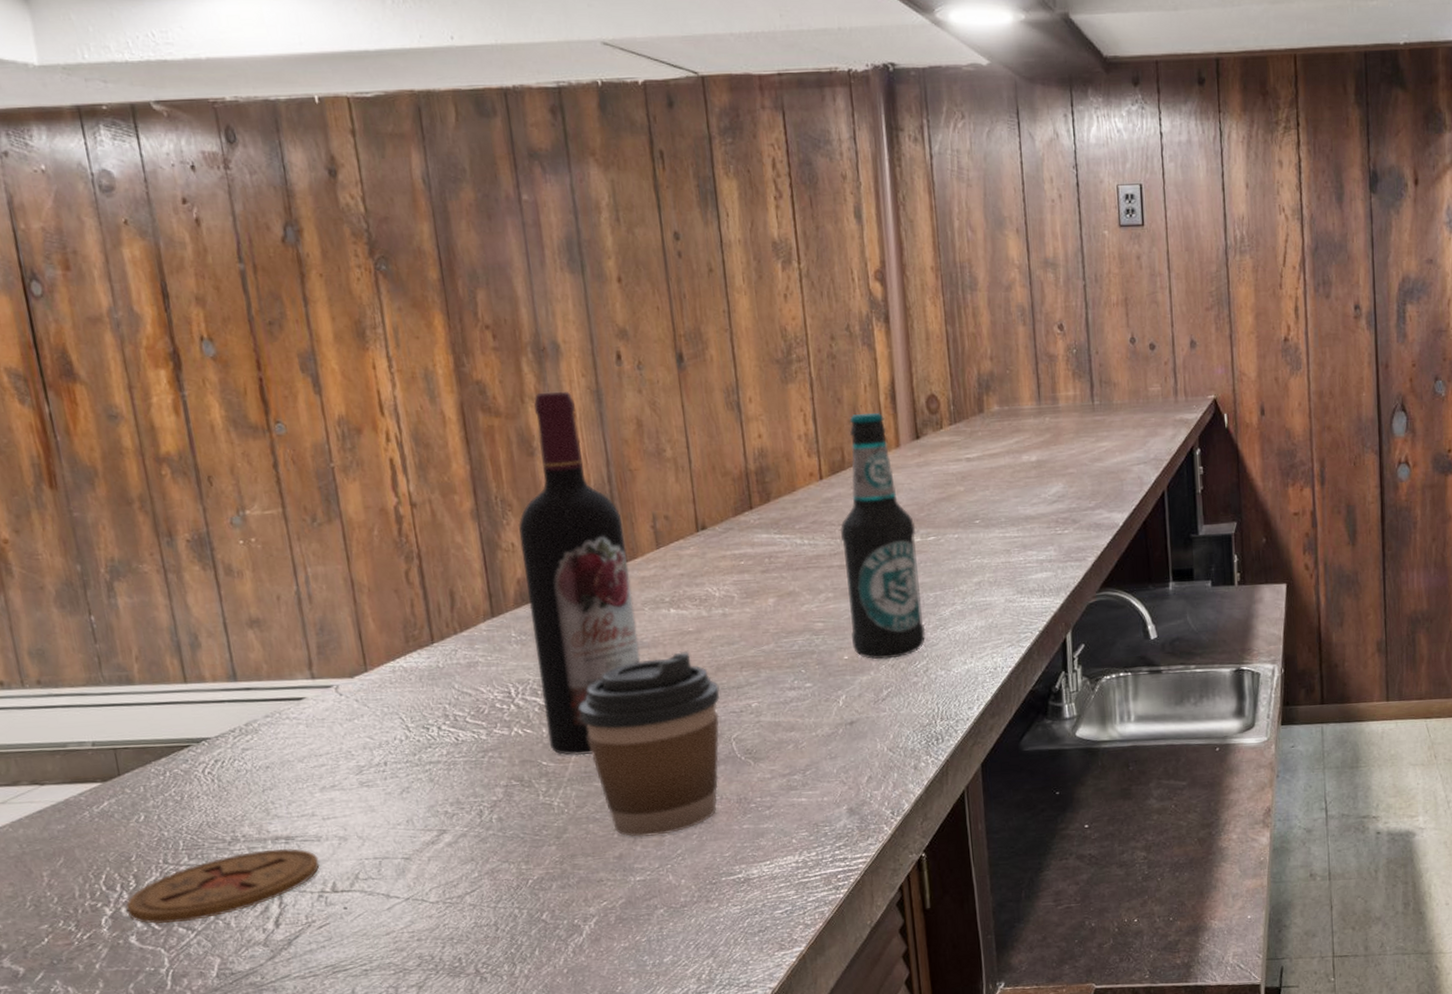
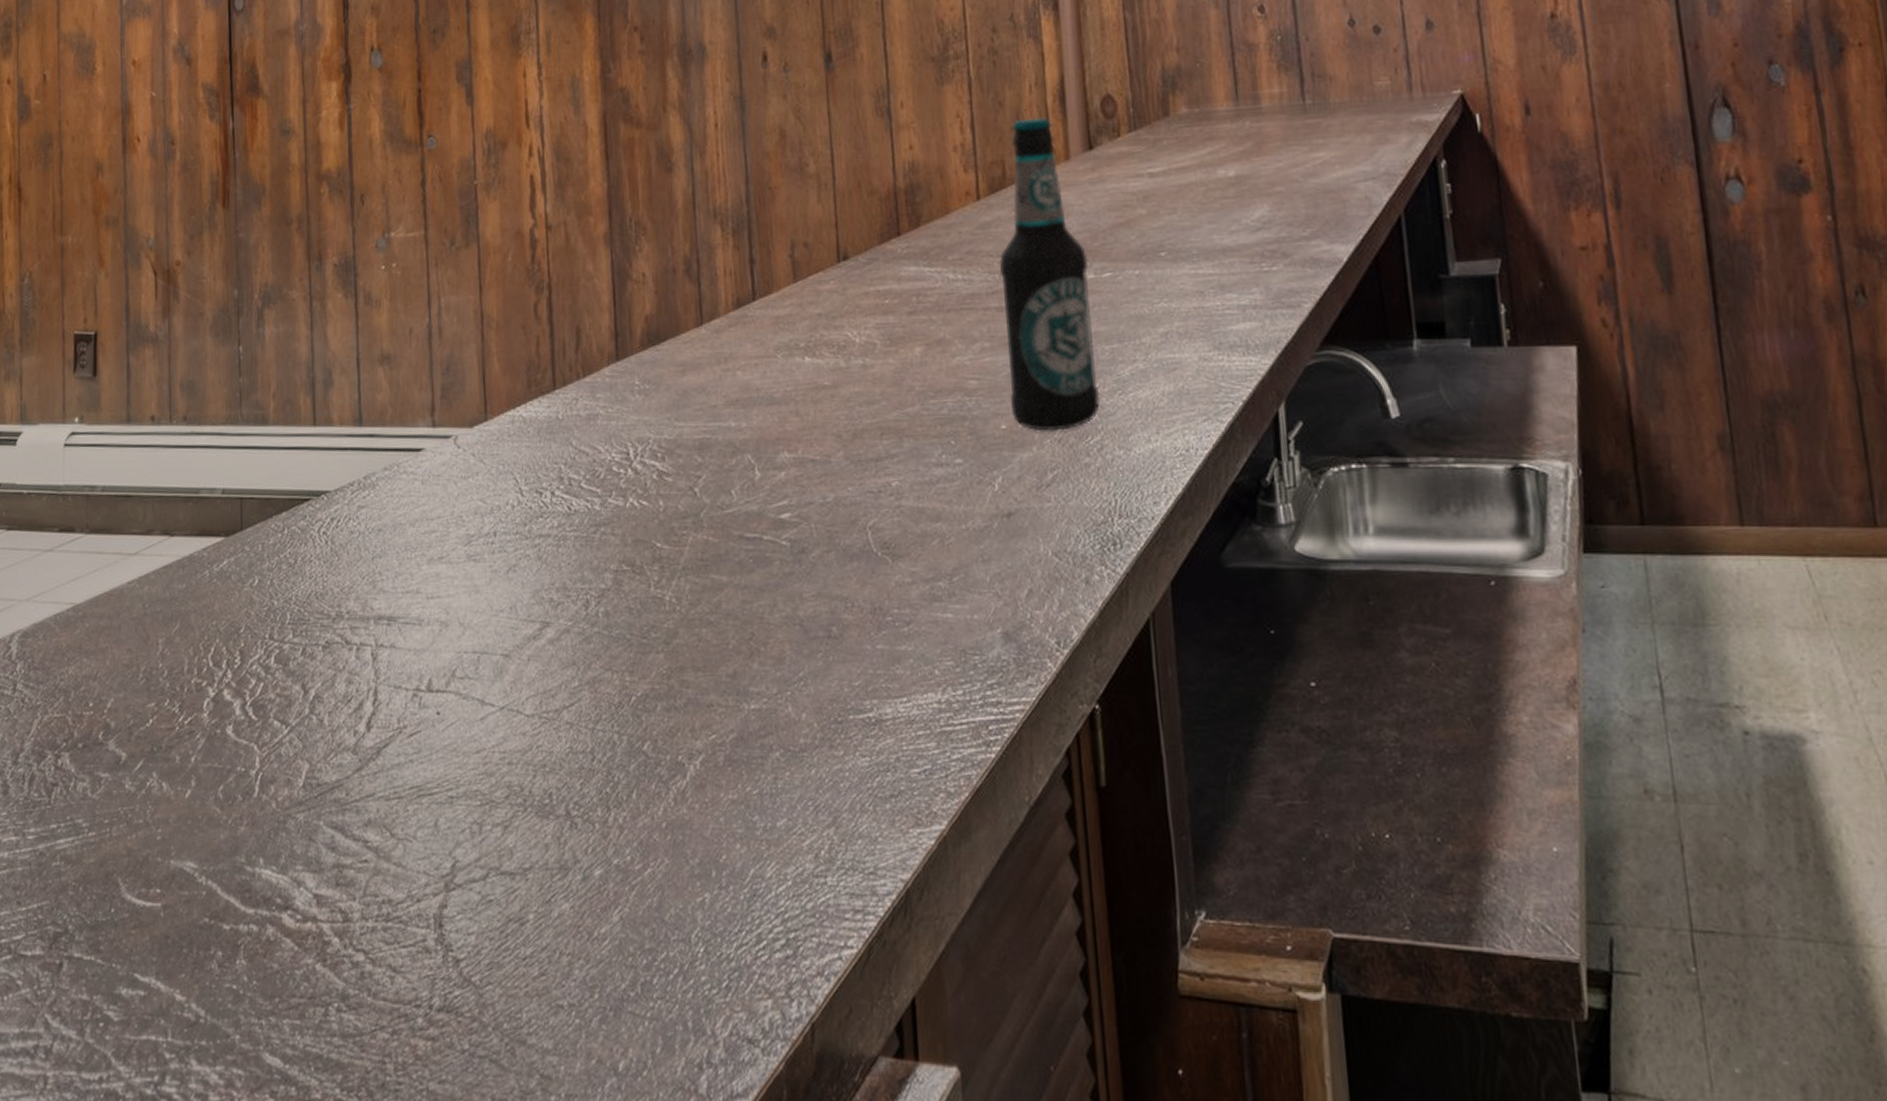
coaster: present [125,848,320,924] -> none [228,631,418,714]
wine bottle: present [519,391,641,756] -> none [650,97,770,538]
coffee cup: present [578,651,720,837] -> none [699,411,856,650]

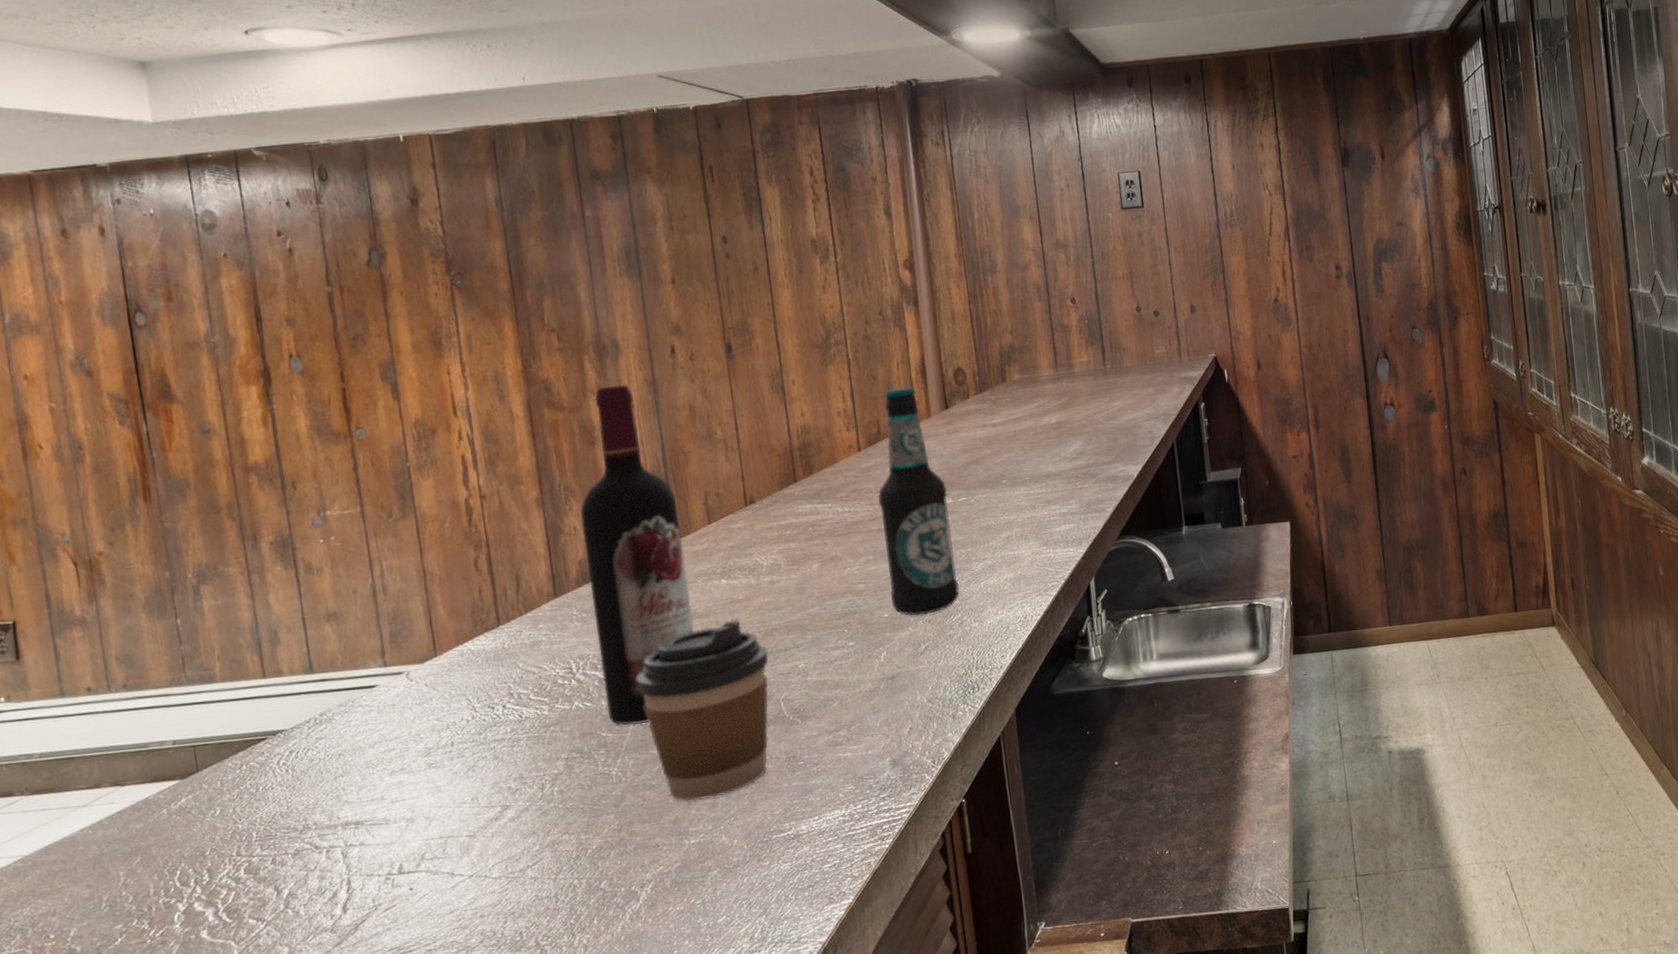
wine bottle: none [650,97,770,538] -> present [580,384,694,725]
coffee cup: none [699,411,856,650] -> present [636,619,769,801]

